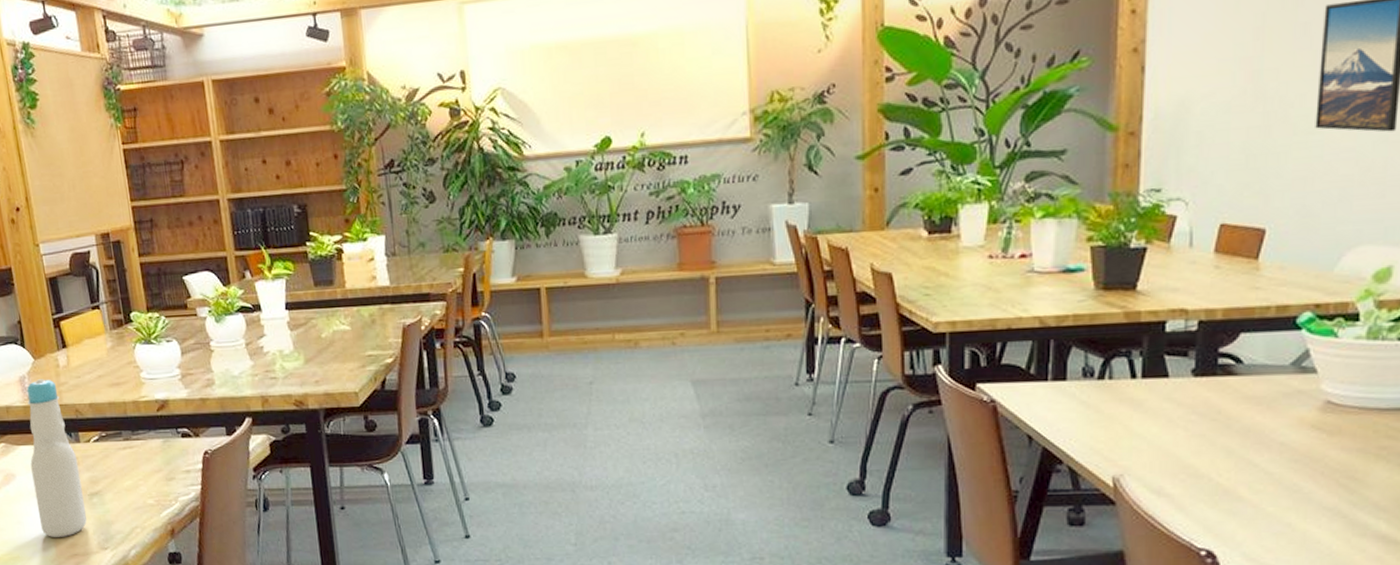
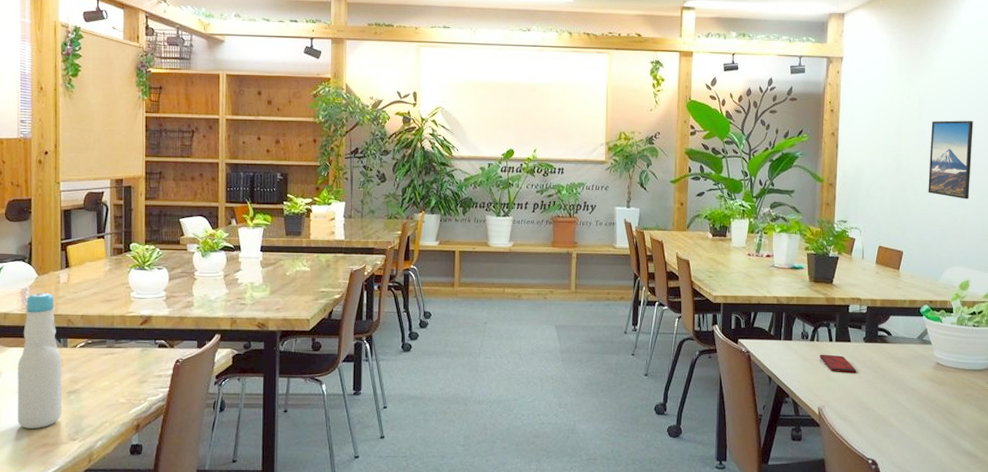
smartphone: none [1114,398,1179,425] -> present [819,354,856,373]

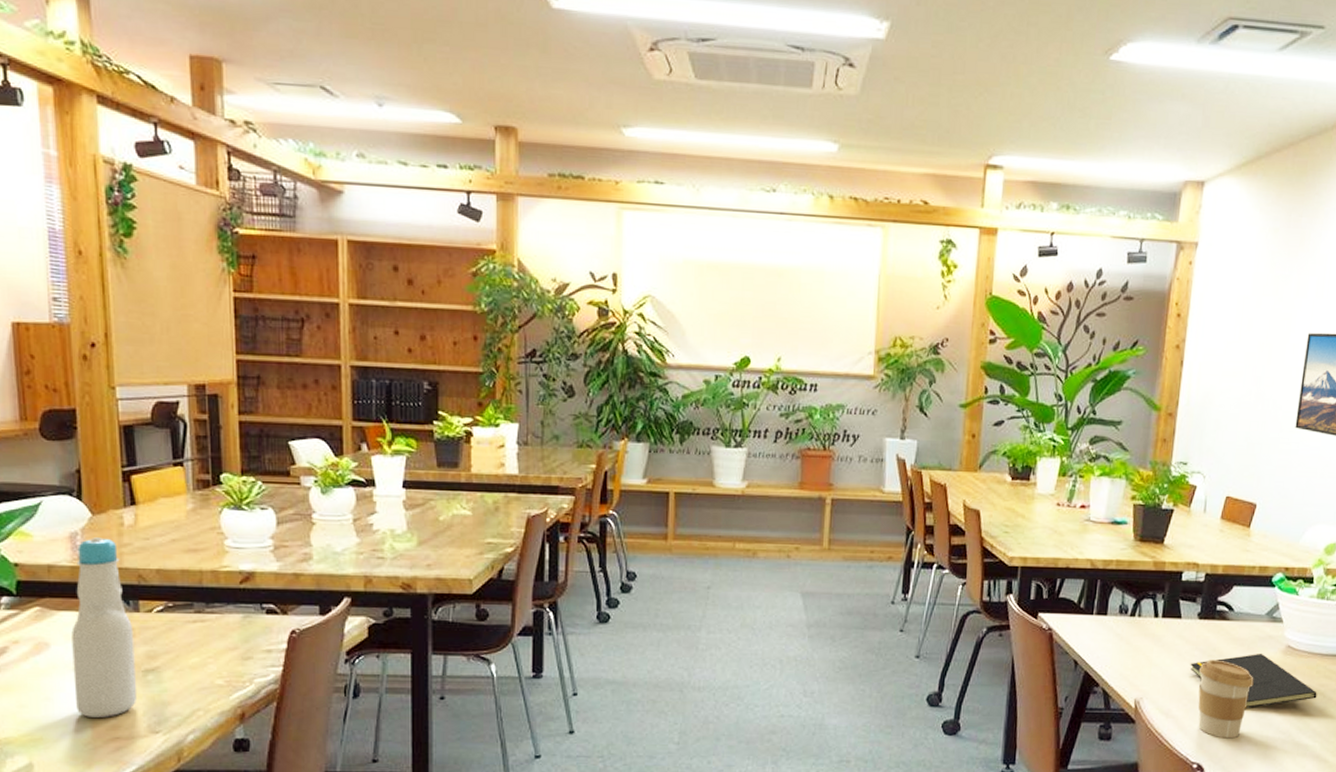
smartphone: present [819,354,856,373] -> none [1140,633,1186,658]
notepad: none [860,369,964,414] -> present [1190,653,1317,708]
coffee cup: none [867,375,912,439] -> present [1198,659,1254,739]

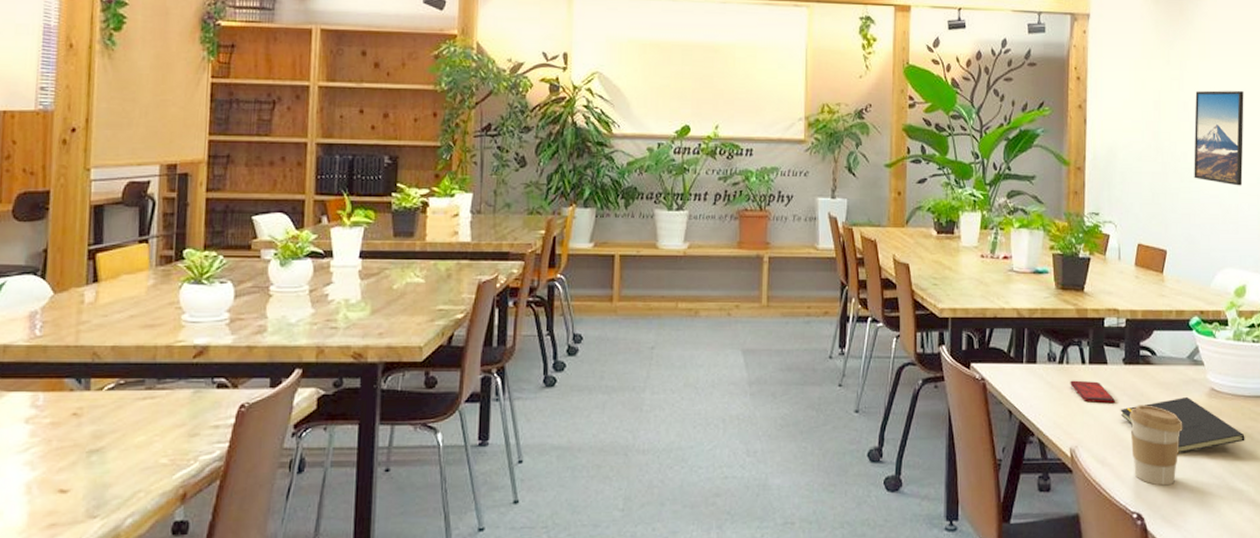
bottle: present [71,537,136,717] -> none [15,316,82,503]
smartphone: none [1140,633,1186,658] -> present [1070,380,1115,404]

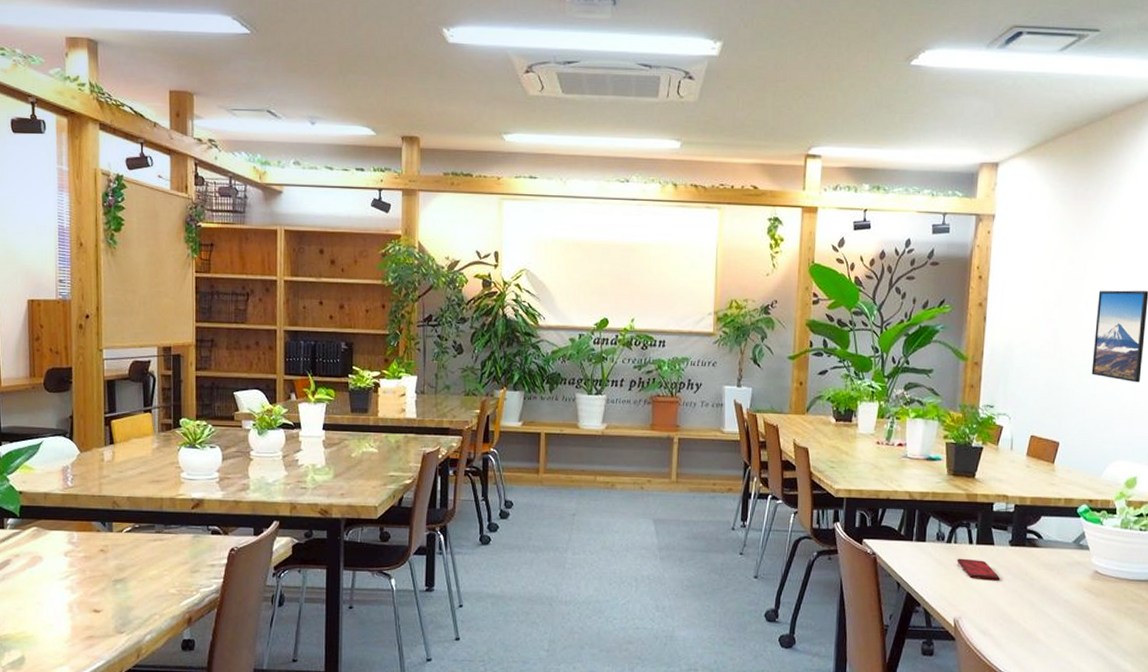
notepad: present [1120,396,1245,453] -> none [1004,577,1126,629]
coffee cup: present [1129,405,1183,486] -> none [1012,583,1065,657]

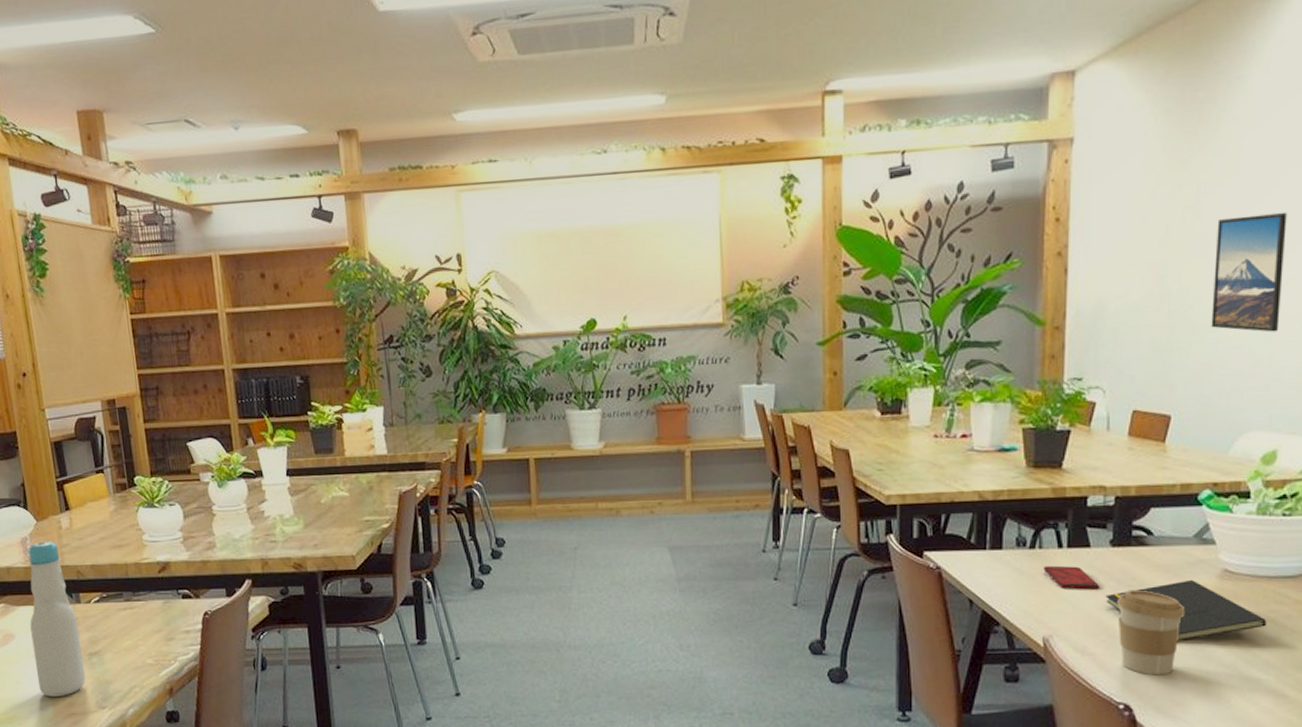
bottle: none [59,471,108,619] -> present [28,541,85,697]
notepad: none [1004,577,1126,629] -> present [1105,579,1267,641]
coffee cup: none [1012,583,1065,657] -> present [1116,589,1185,676]

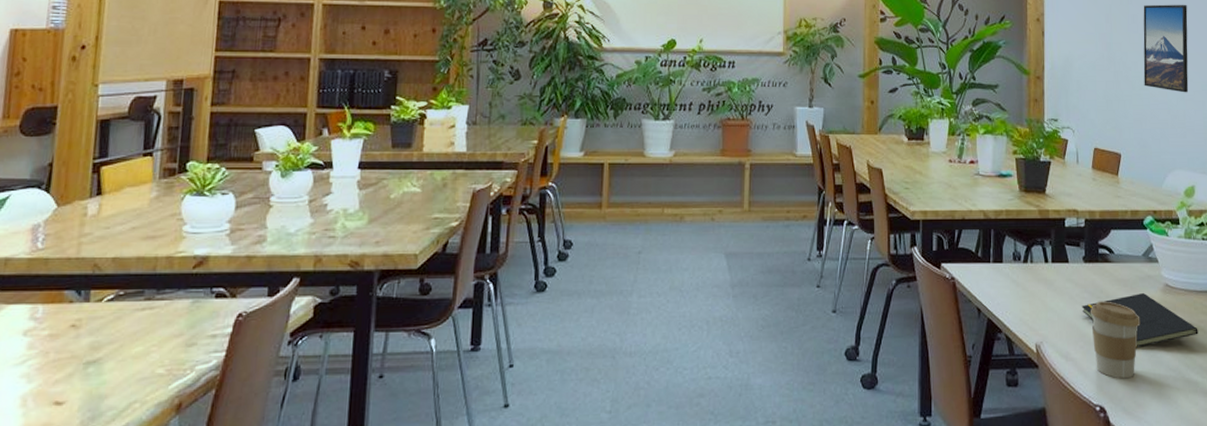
bottle: present [28,541,85,697] -> none [10,228,81,416]
smartphone: present [1043,565,1099,590] -> none [1034,278,1077,301]

